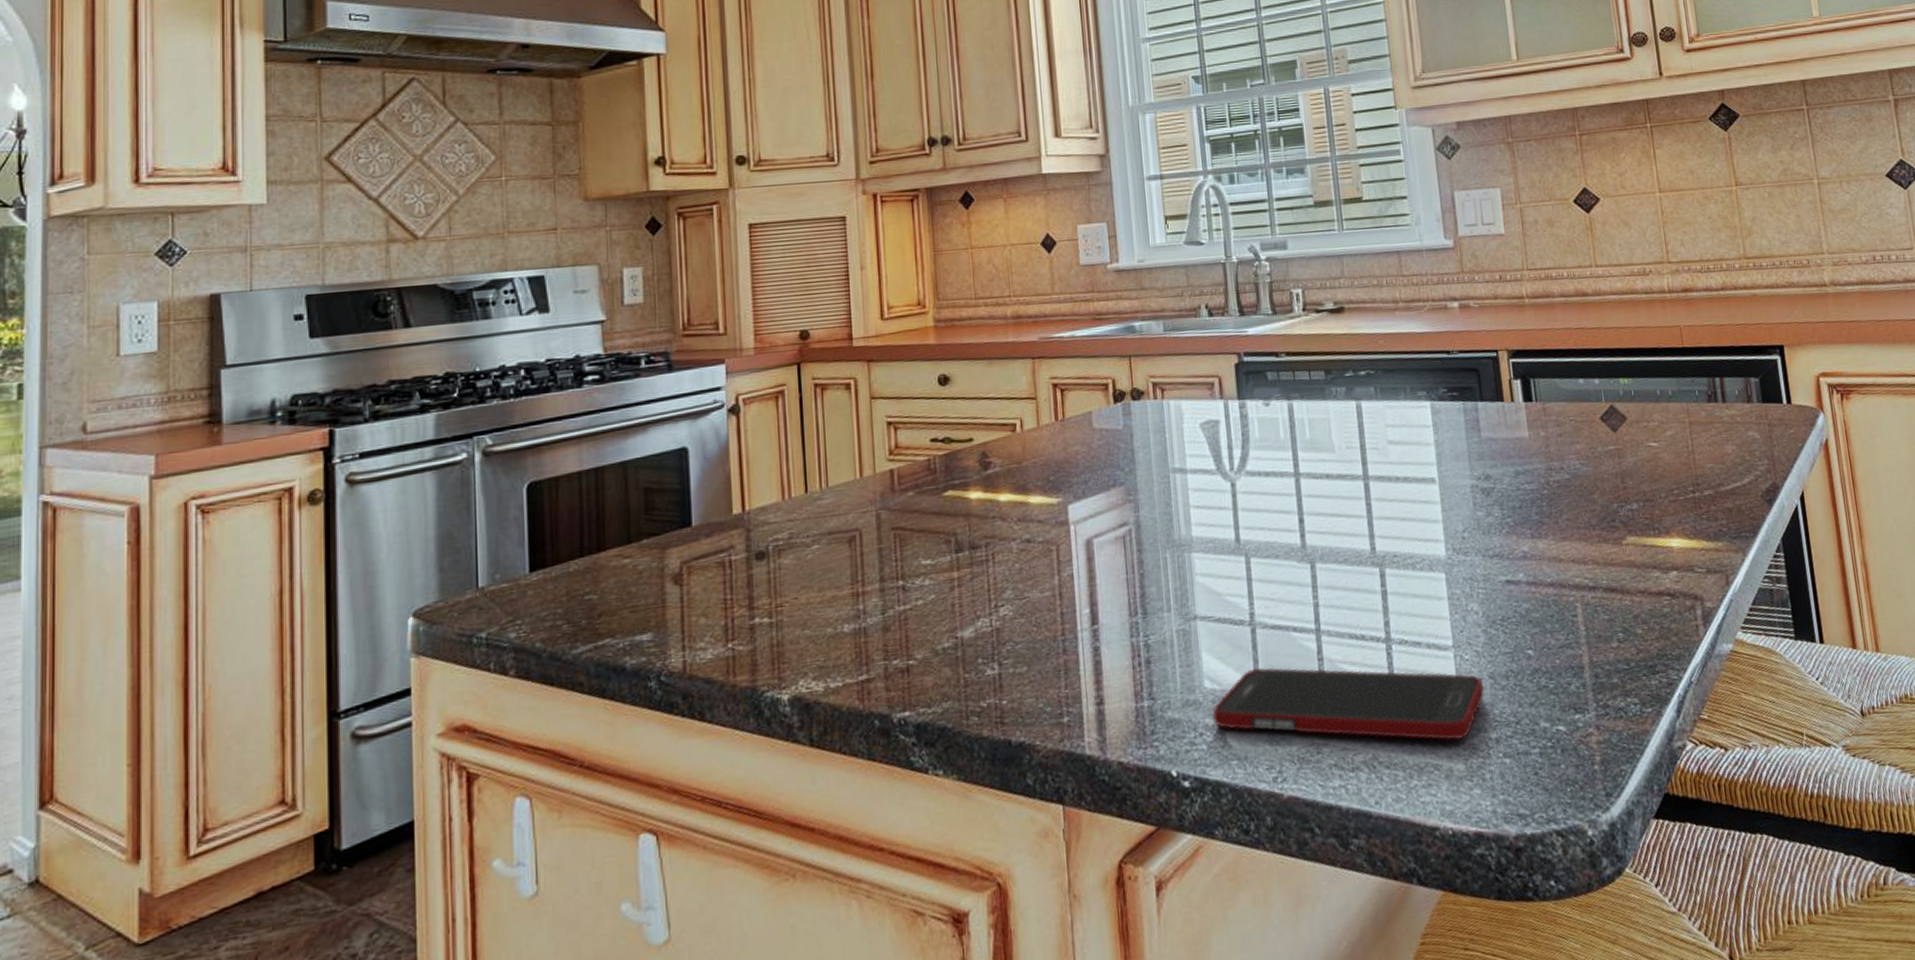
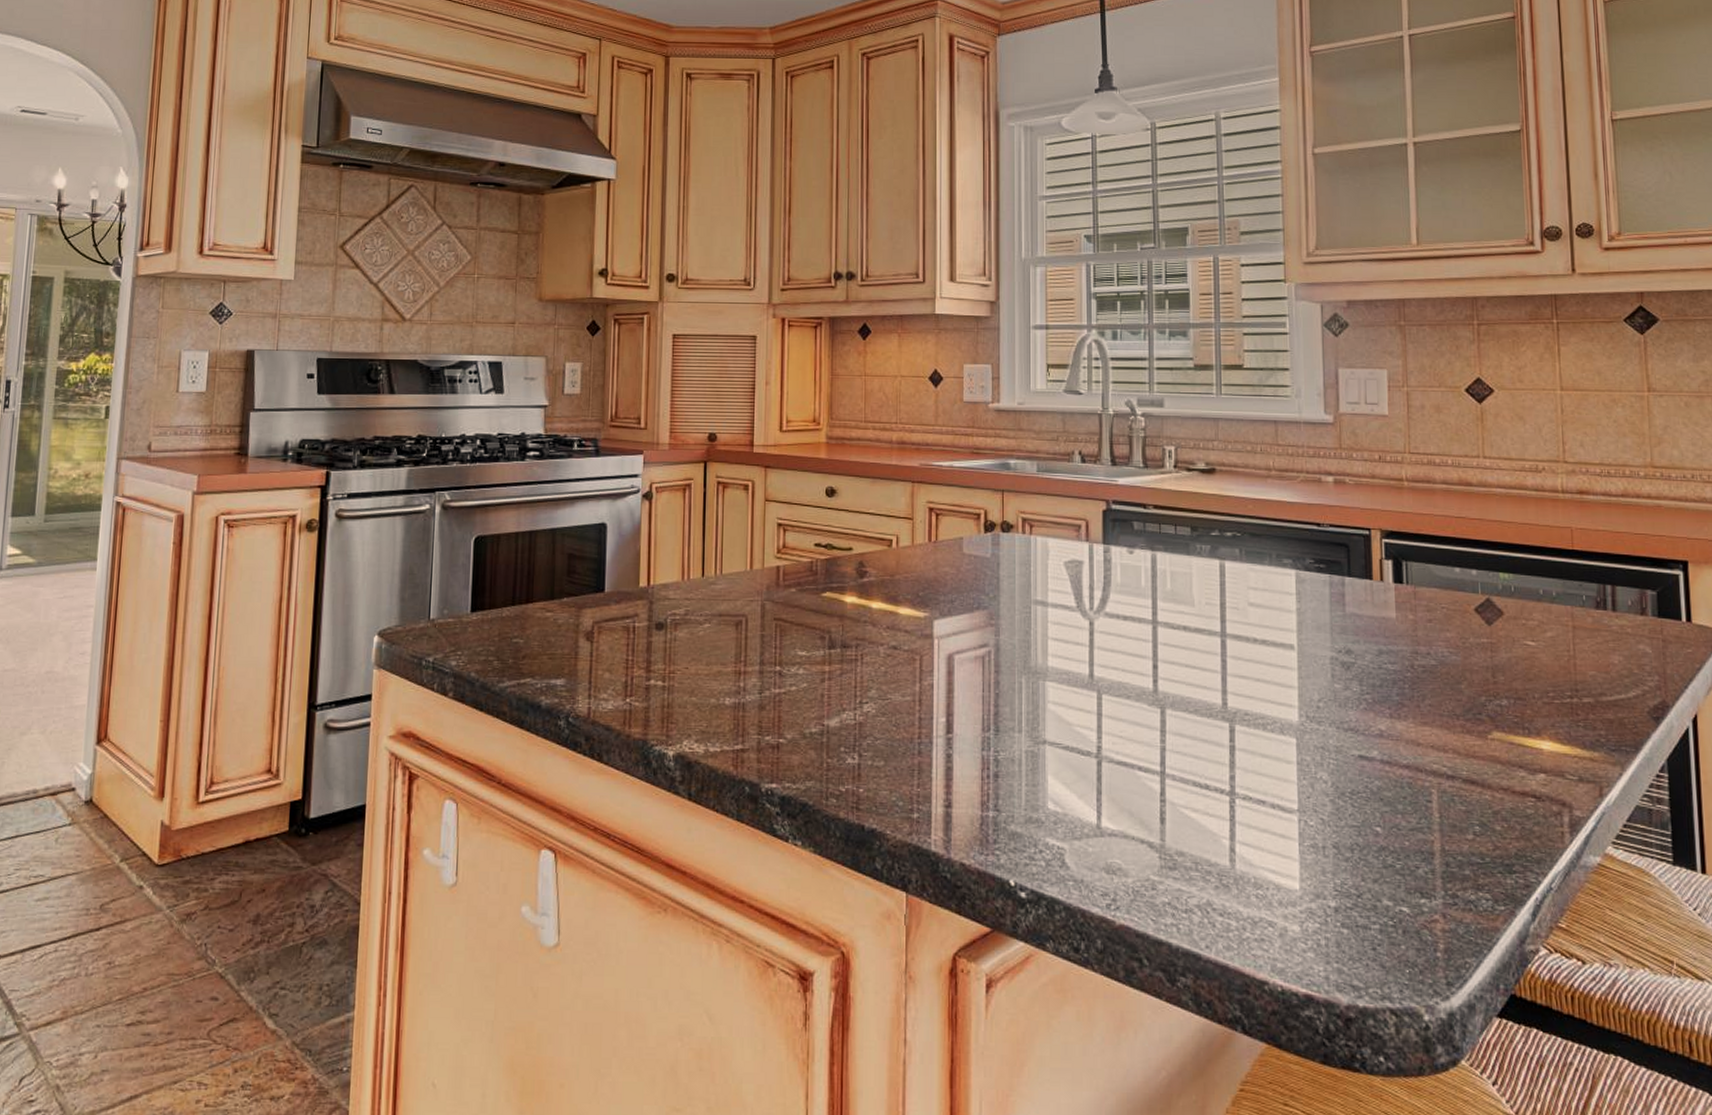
cell phone: present [1212,667,1485,741] -> none [1052,798,1328,902]

